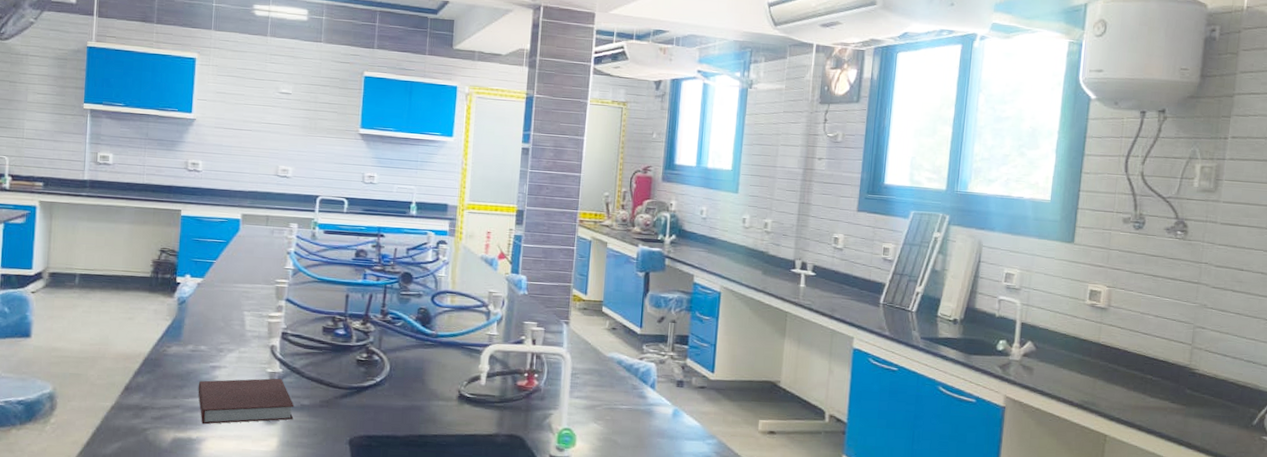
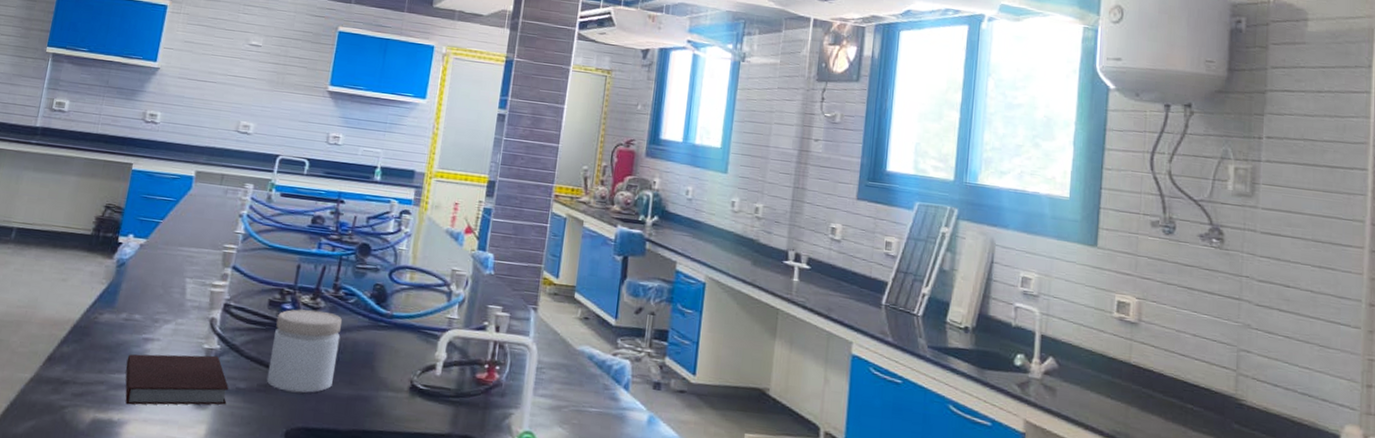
jar: none [327,333,392,406] -> present [266,309,342,393]

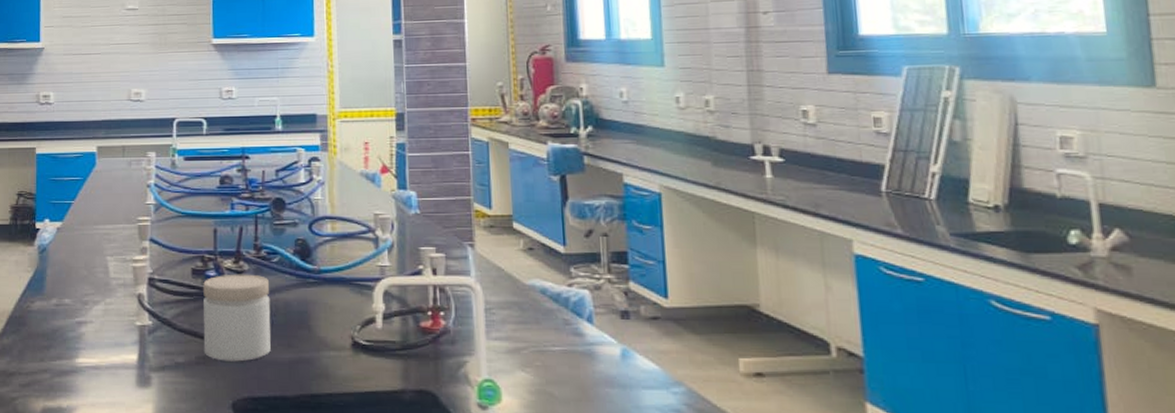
notebook: present [125,354,229,405] -> none [65,332,169,391]

